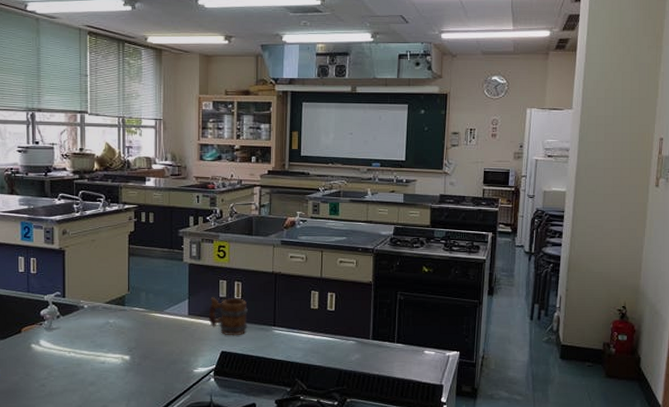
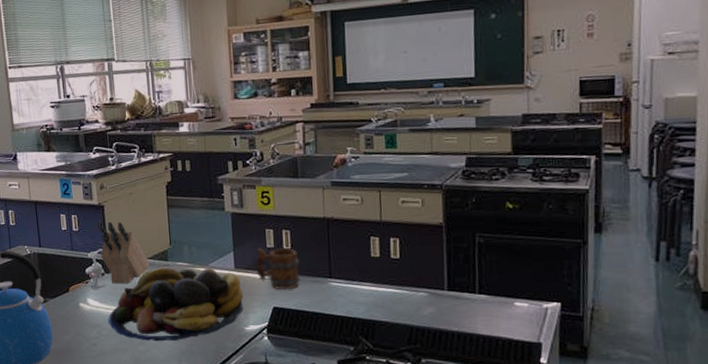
knife block: none [57,265,106,327] -> present [98,221,150,284]
fruit bowl: none [60,312,195,383] -> present [109,267,244,342]

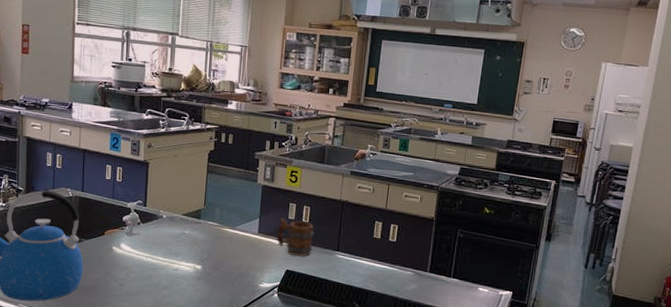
knife block: present [98,221,150,284] -> none [139,176,183,235]
fruit bowl: present [109,267,244,342] -> none [138,224,263,290]

